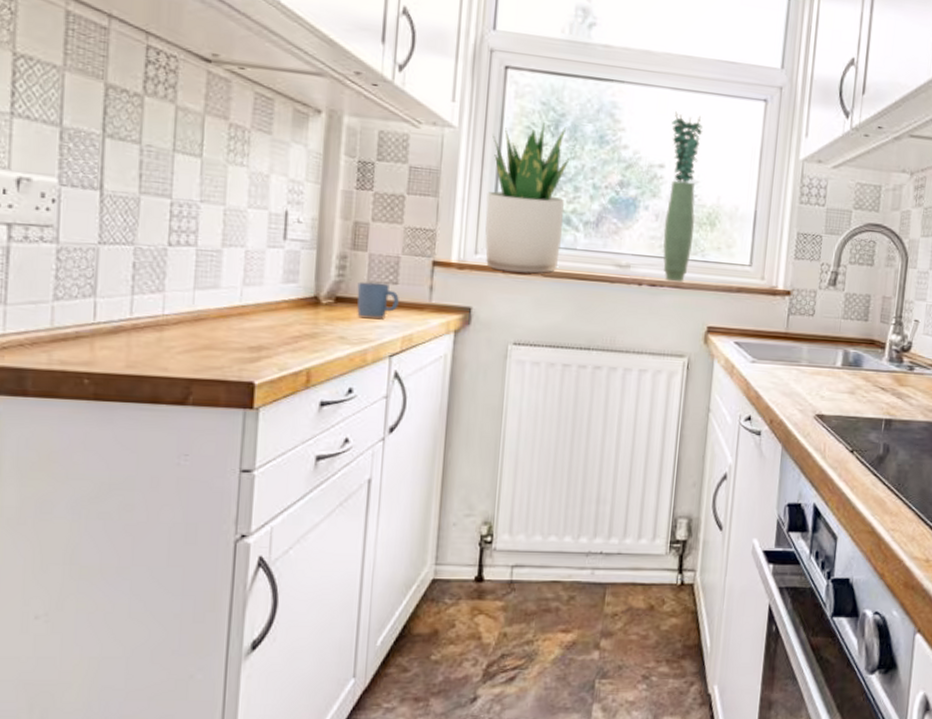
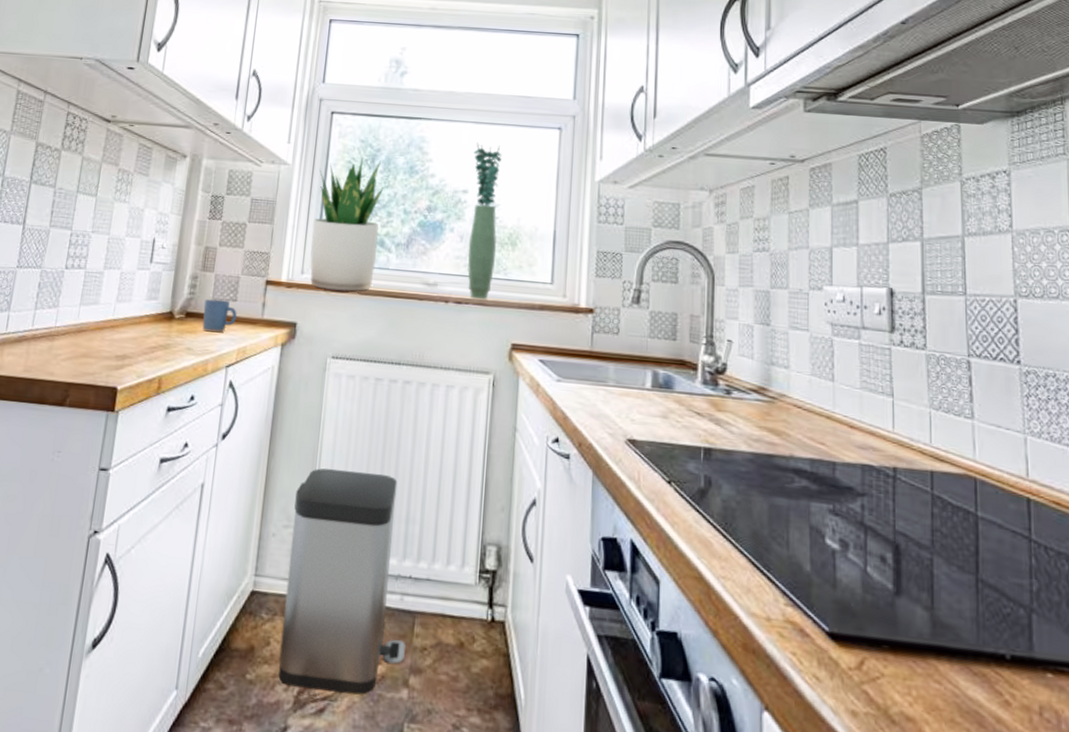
pedal bin: none [465,456,597,661] -> present [278,468,406,695]

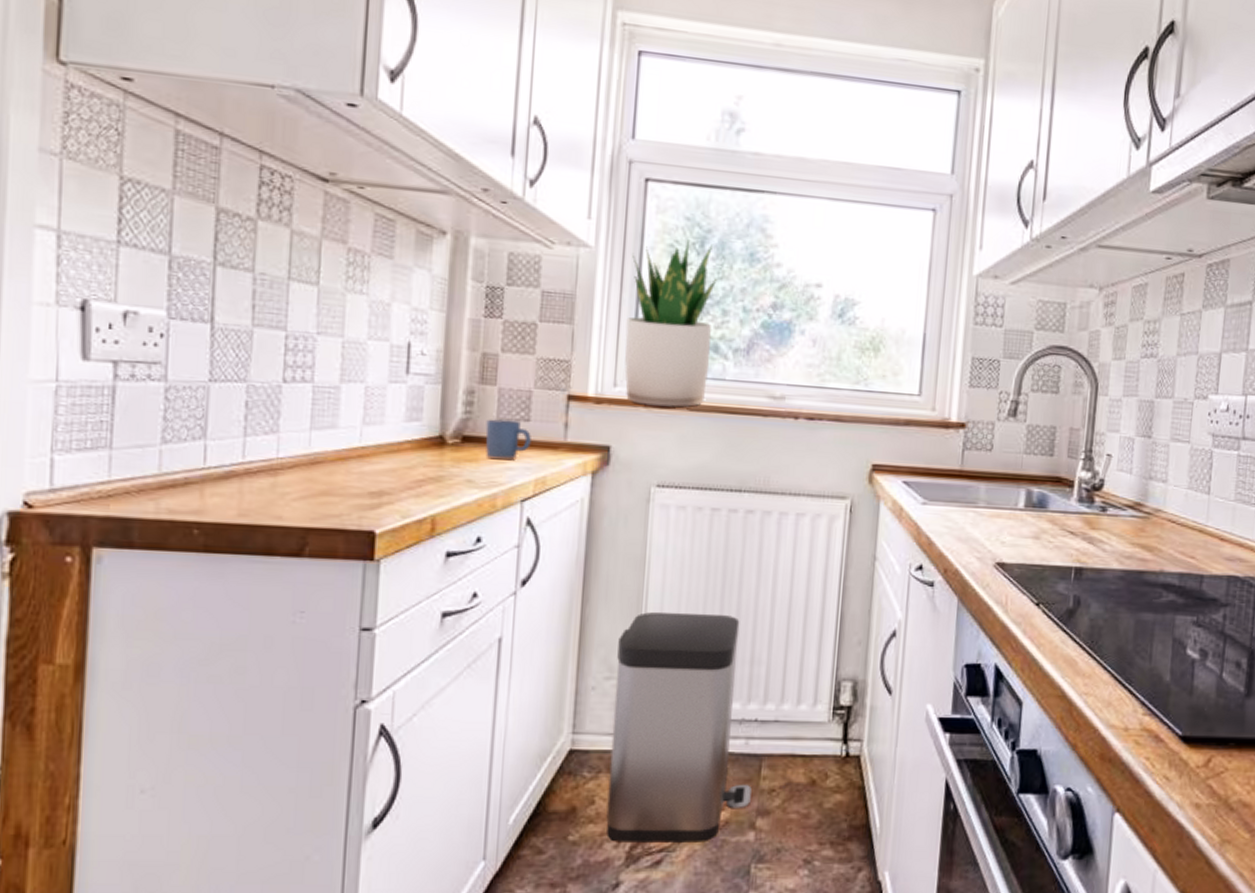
vase: present [467,142,502,300] -> none [821,224,864,415]

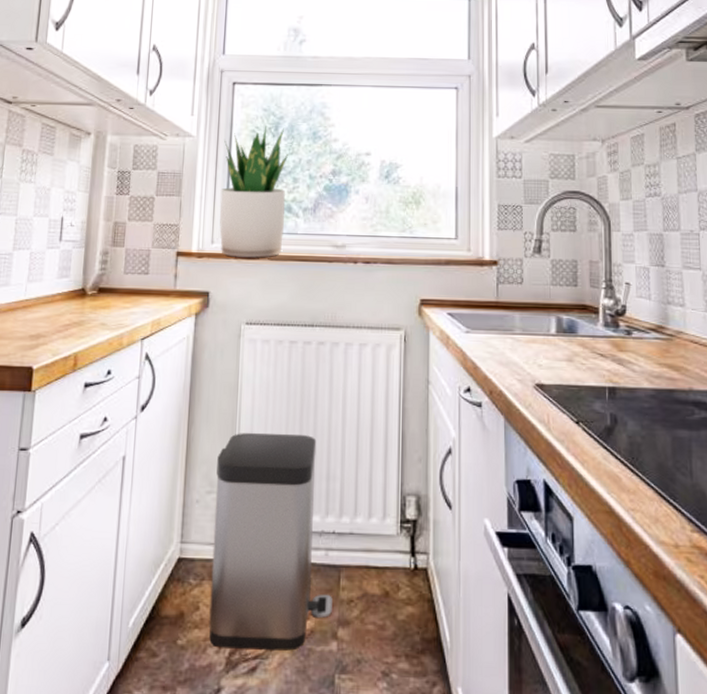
mug: present [485,419,531,460] -> none [115,273,150,306]

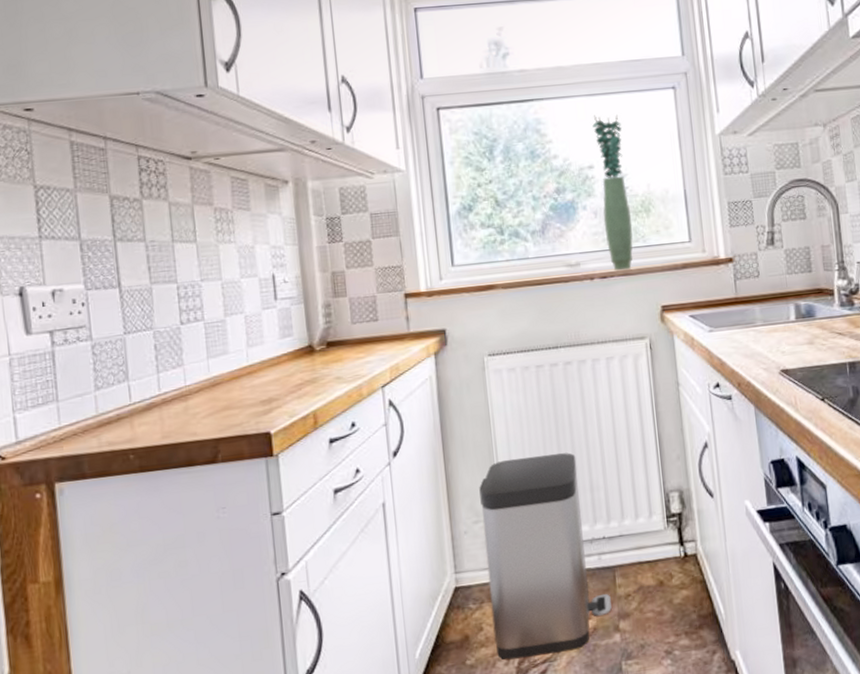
planter: present [219,126,289,258] -> none [437,150,515,291]
vase: none [373,105,402,258] -> present [592,114,633,271]

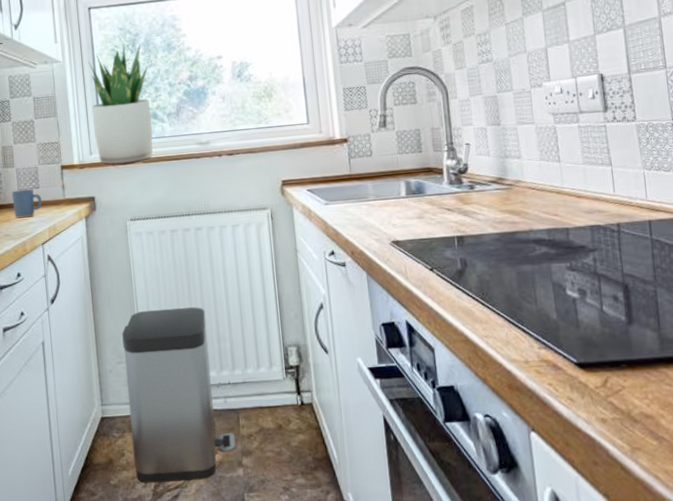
mug: none [343,322,382,357] -> present [11,189,42,218]
planter: none [437,150,515,291] -> present [88,43,153,165]
vase: present [592,114,633,271] -> none [221,10,257,149]

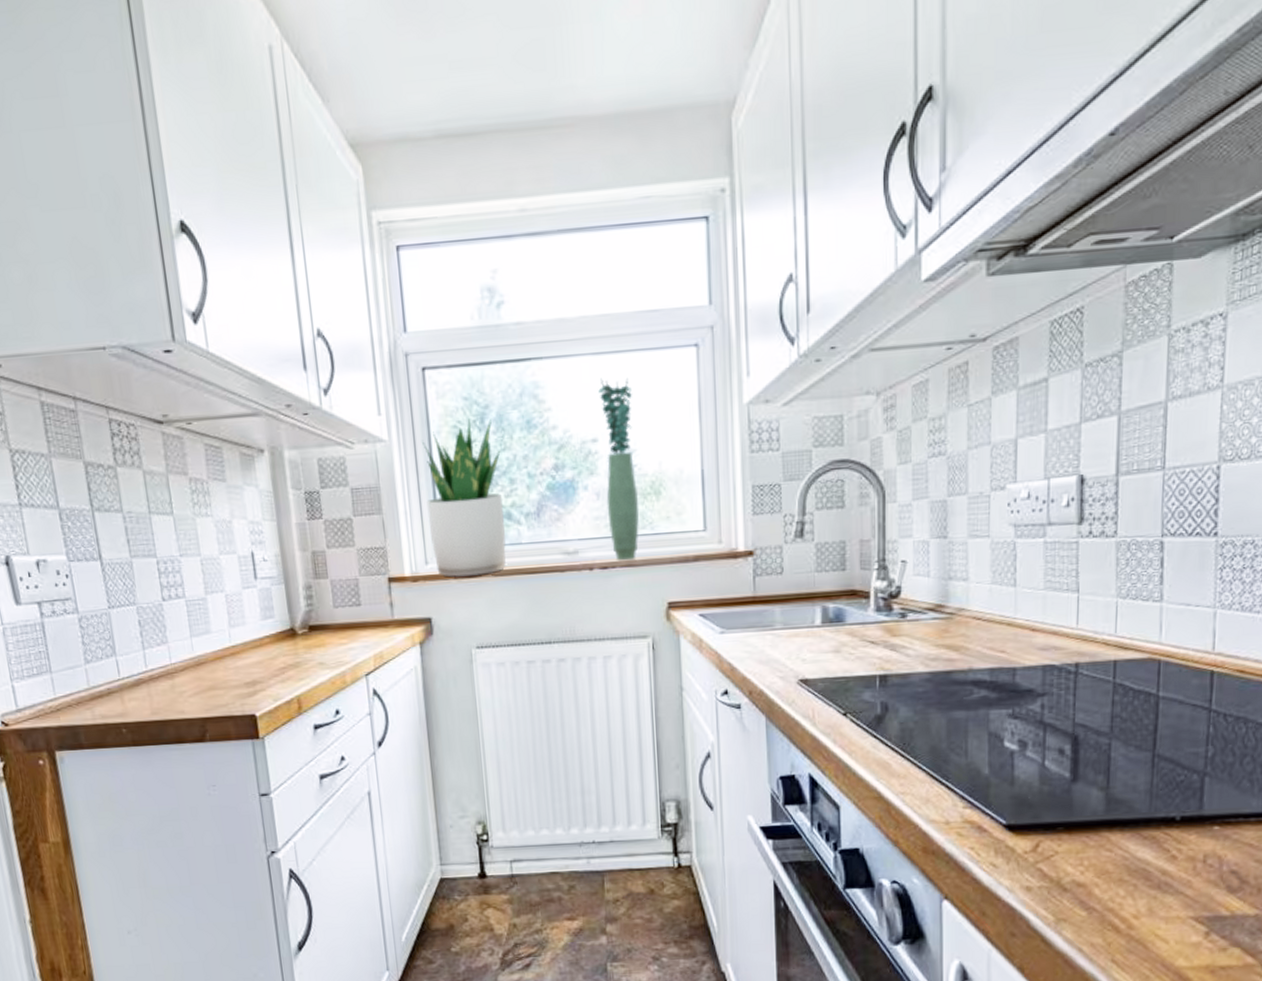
mug: present [11,189,42,218] -> none [325,606,365,643]
pedal bin: present [122,307,236,483] -> none [465,754,599,951]
vase: none [221,10,257,149] -> present [598,377,640,561]

